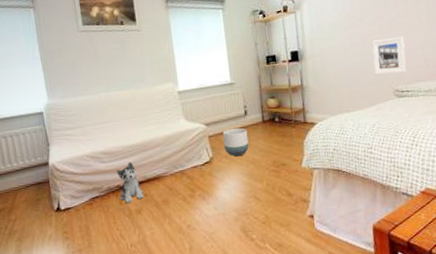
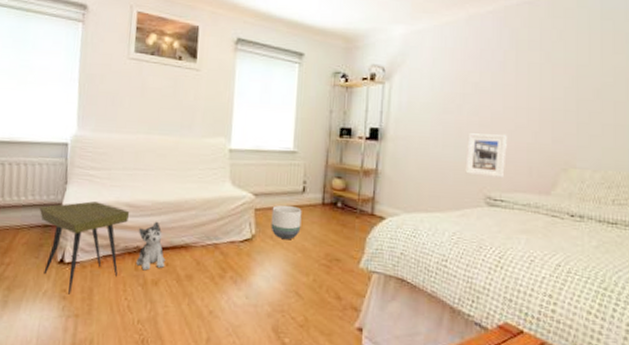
side table: none [30,155,107,235] -> present [39,201,130,295]

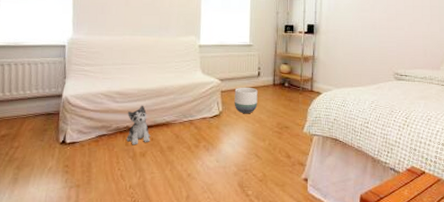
side table: present [39,201,130,295] -> none [42,92,120,169]
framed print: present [465,133,507,178] -> none [379,26,408,58]

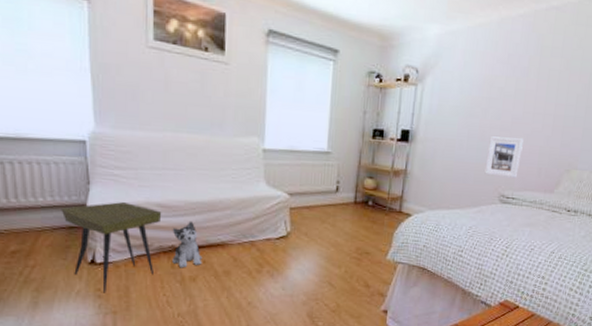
side table: none [42,92,120,169] -> present [61,202,162,293]
planter: present [234,87,258,114] -> none [305,203,335,236]
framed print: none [379,26,408,58] -> present [484,136,523,178]

